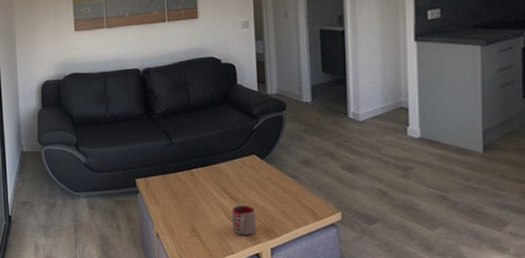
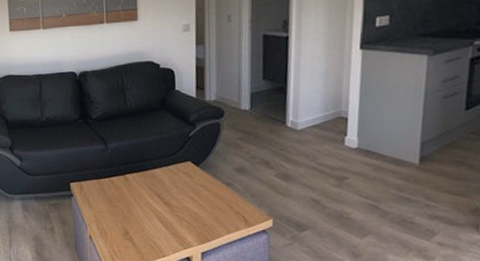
mug: present [231,205,256,236] -> none [164,211,188,240]

